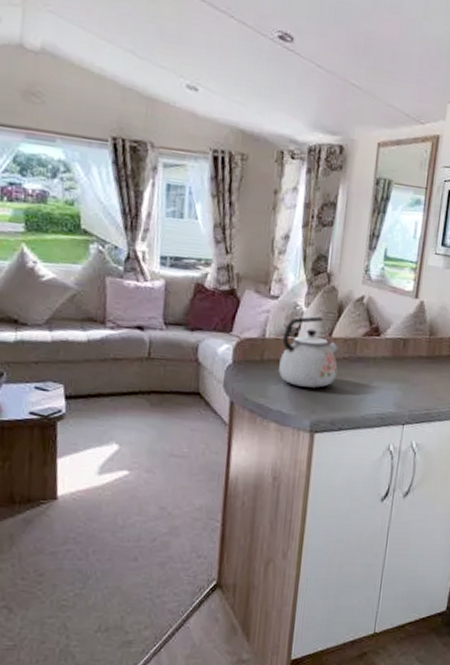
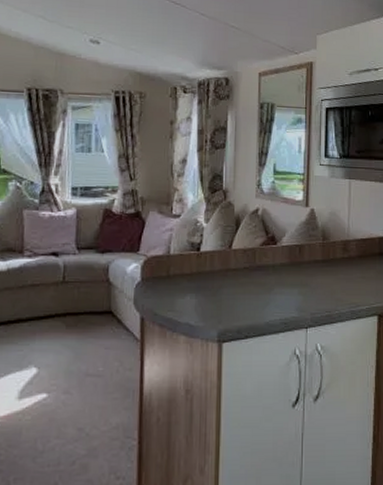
kettle: present [279,316,338,388] -> none [185,231,239,298]

